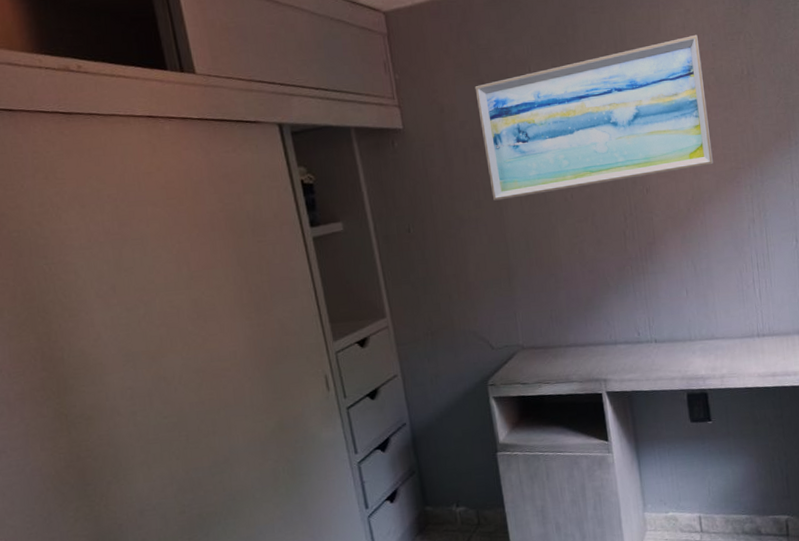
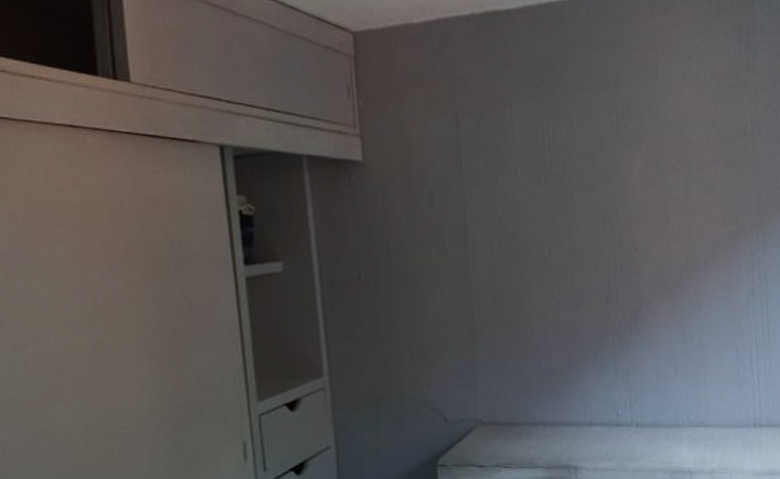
wall art: present [475,34,713,201] -> none [448,83,711,250]

